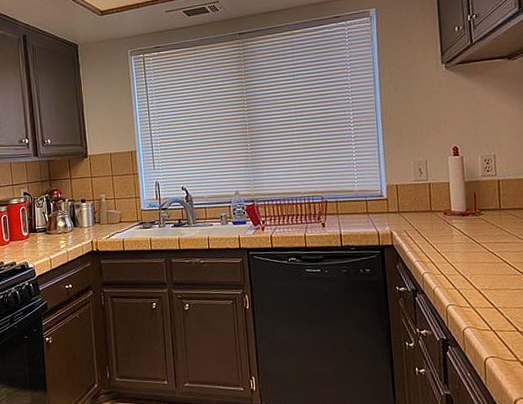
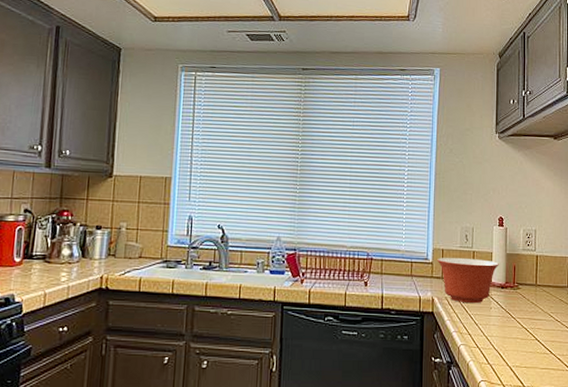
mixing bowl: none [392,190,458,234] -> present [437,258,499,304]

